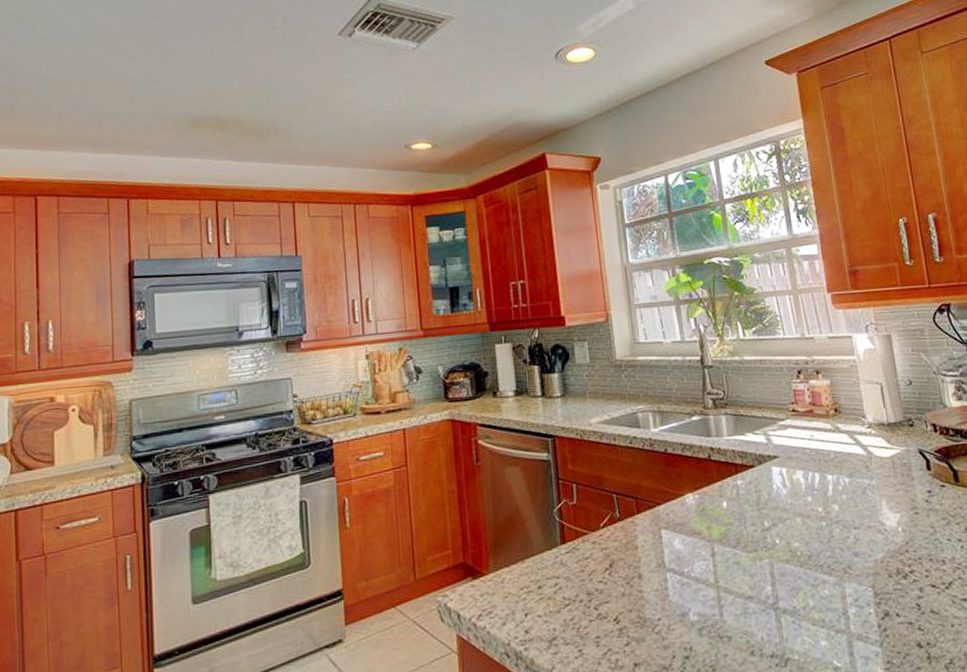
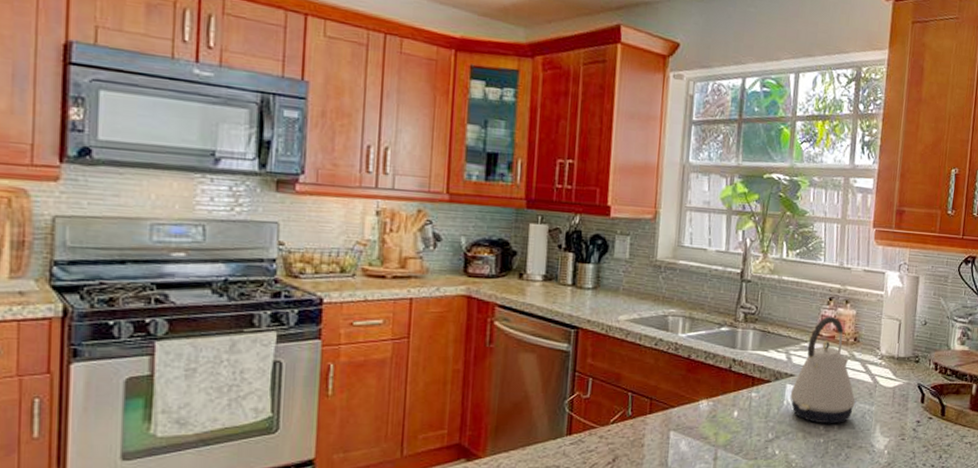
kettle: none [778,389,852,506] -> present [790,316,856,424]

